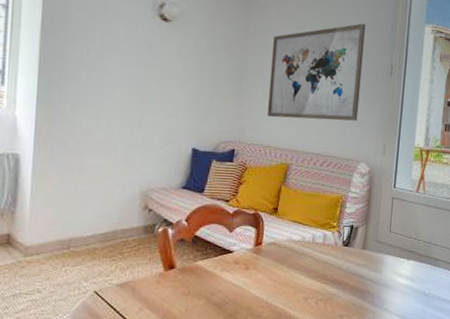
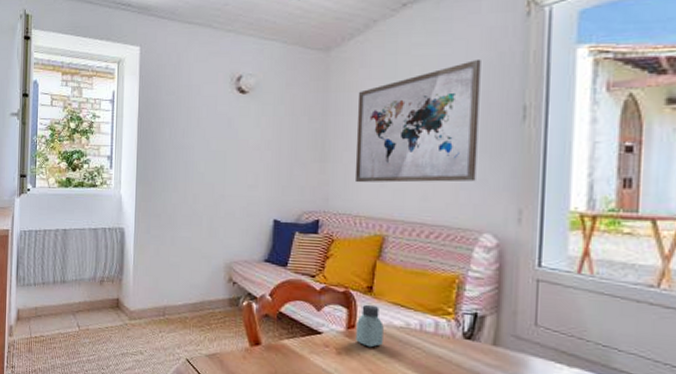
saltshaker: none [262,223,285,261] -> present [356,304,384,348]

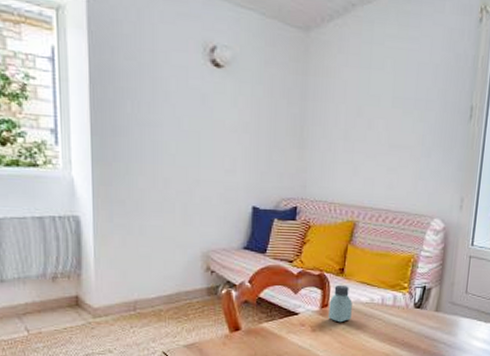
wall art: present [354,58,481,183] -> none [330,58,442,173]

